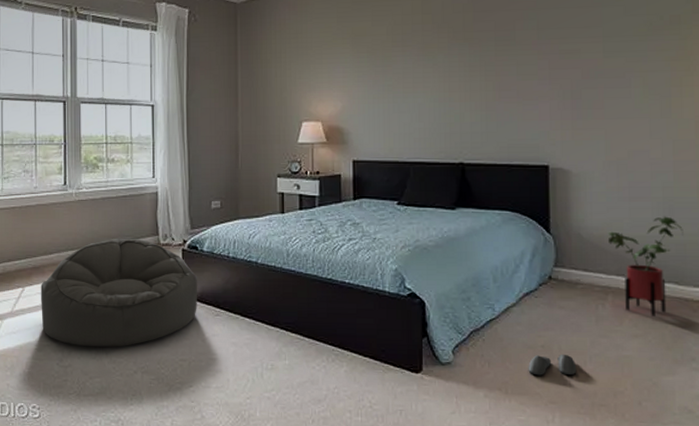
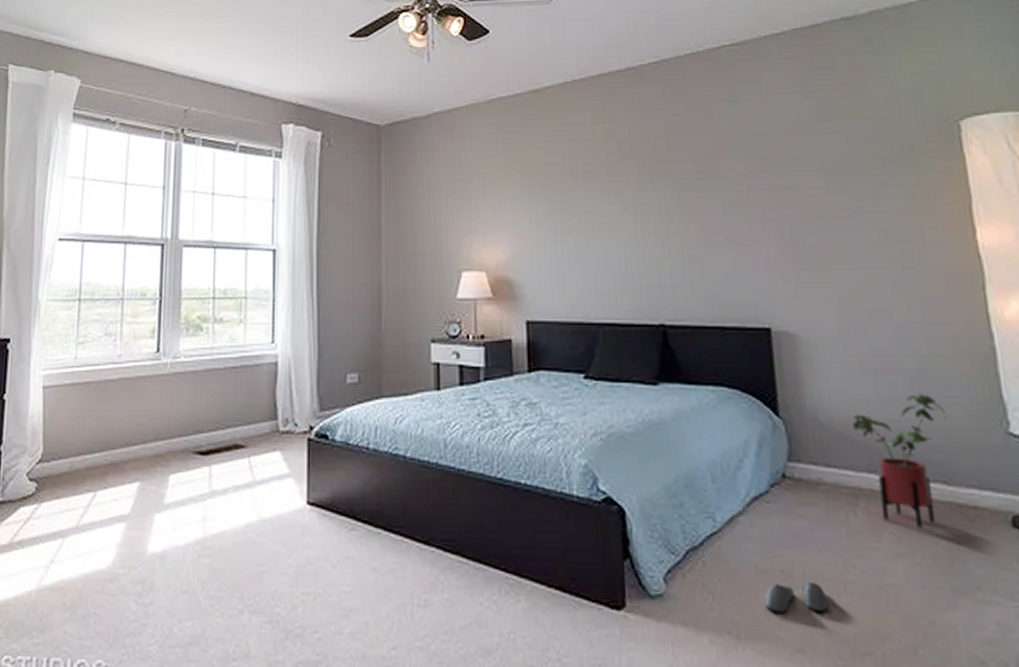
beanbag: present [41,238,198,347] -> none [117,423,328,576]

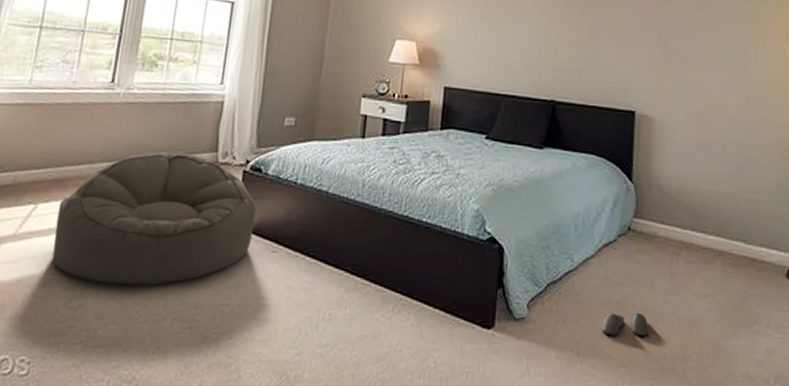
beanbag: none [117,423,328,576] -> present [52,151,258,286]
house plant: present [852,394,946,528] -> none [685,172,752,275]

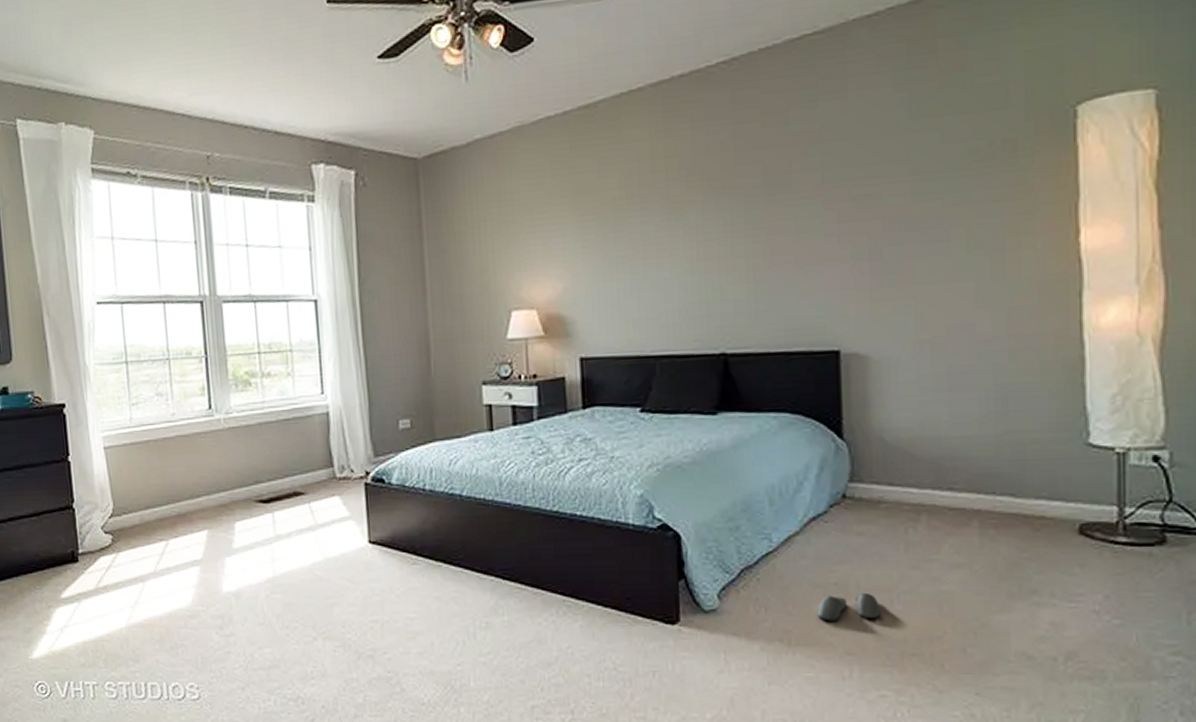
beanbag: present [52,151,258,286] -> none [189,472,388,609]

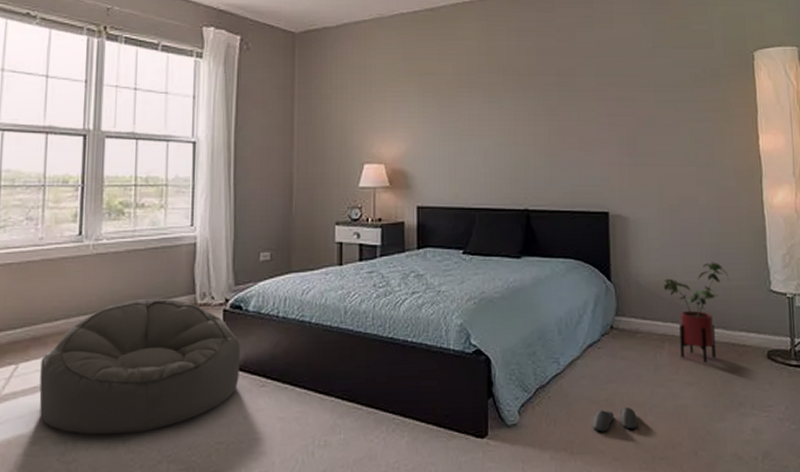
beanbag: none [189,472,388,609] -> present [39,298,241,434]
house plant: none [921,409,1021,539] -> present [664,262,729,363]

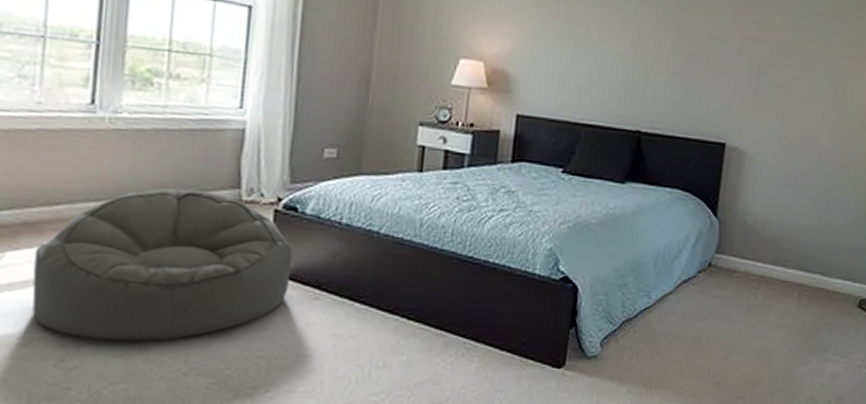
slippers: present [592,406,638,432] -> none [675,345,722,369]
house plant: present [664,262,729,363] -> none [769,206,836,307]

